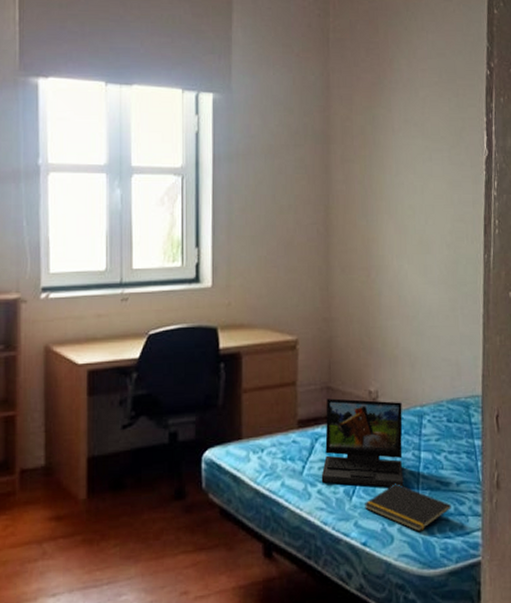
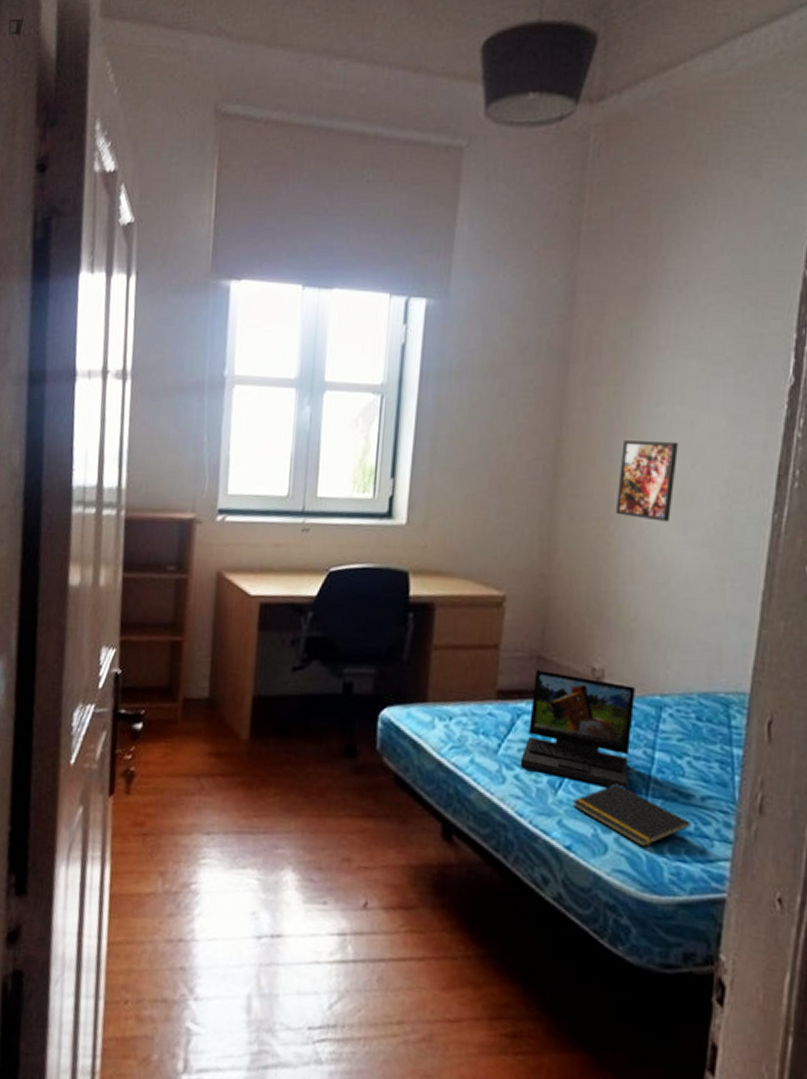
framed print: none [374,203,415,267] -> present [616,440,679,522]

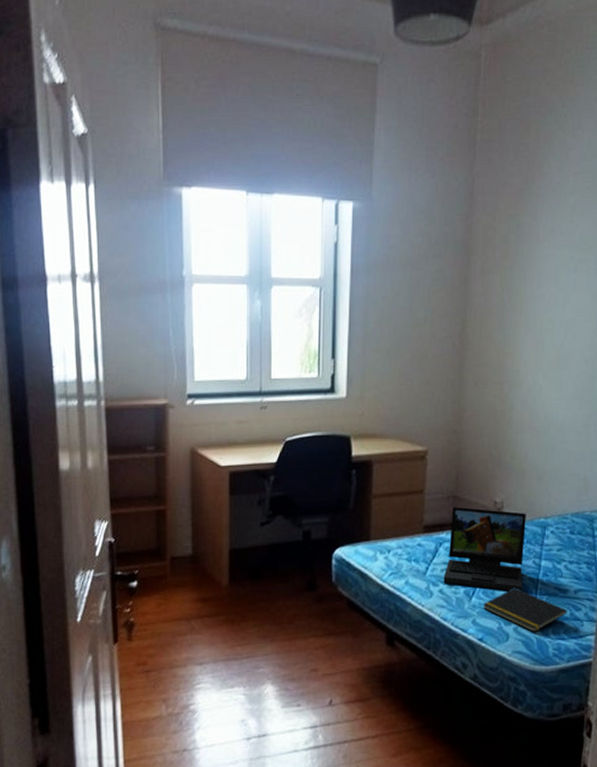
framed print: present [616,440,679,522] -> none [509,317,555,382]

